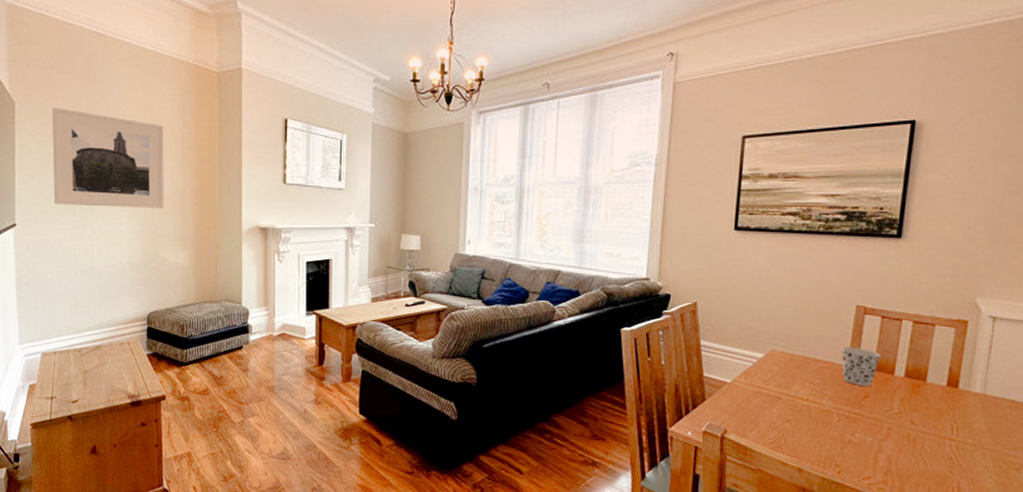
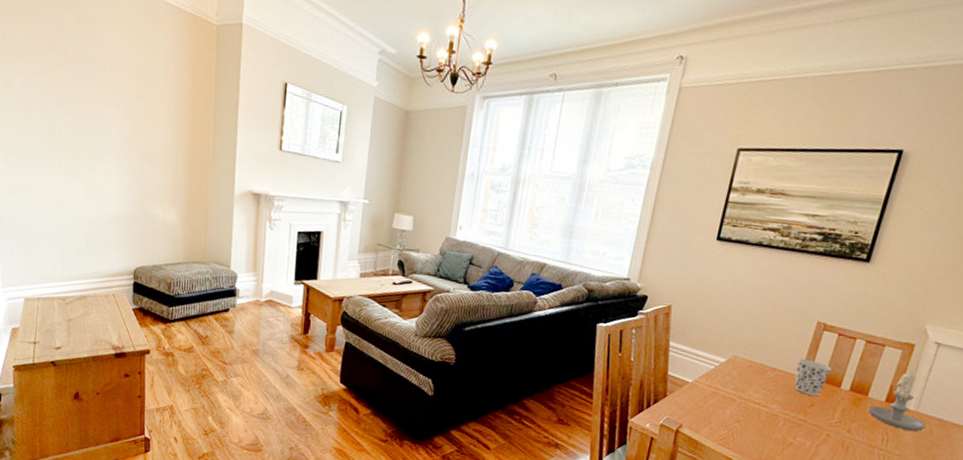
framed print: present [52,107,164,208] -> none [38,43,157,163]
candle: none [929,351,998,416] -> present [868,372,926,432]

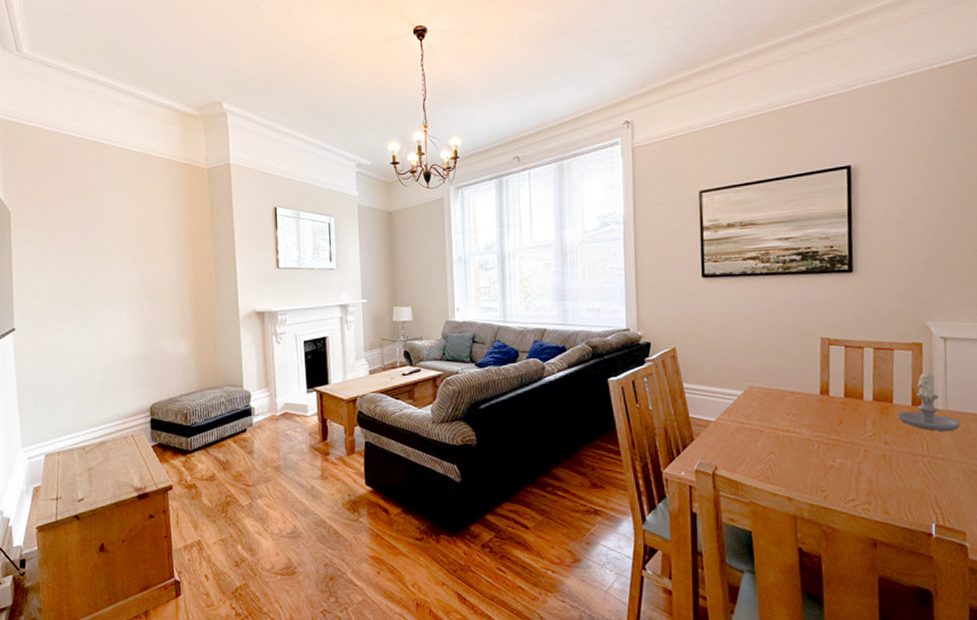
cup: present [794,359,832,396] -> none [813,377,849,413]

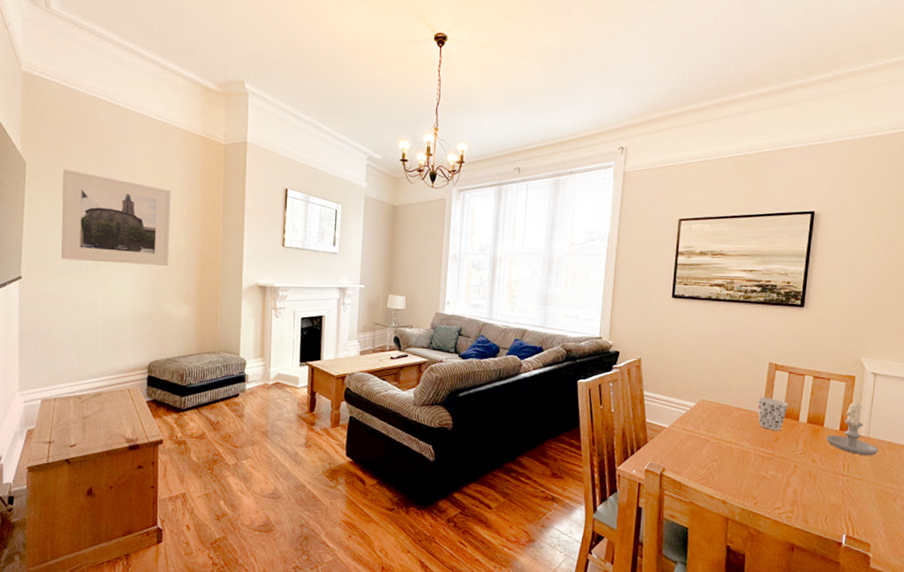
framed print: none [47,213,162,306] -> present [61,169,171,266]
cup: none [813,377,849,413] -> present [757,398,788,430]

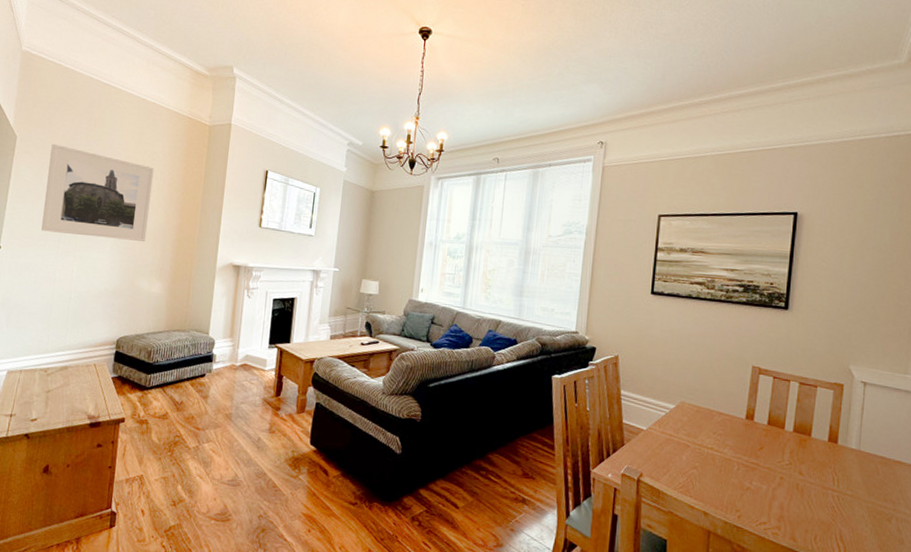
cup: present [757,398,788,430] -> none [740,402,773,438]
candle: present [826,401,878,456] -> none [814,411,870,471]

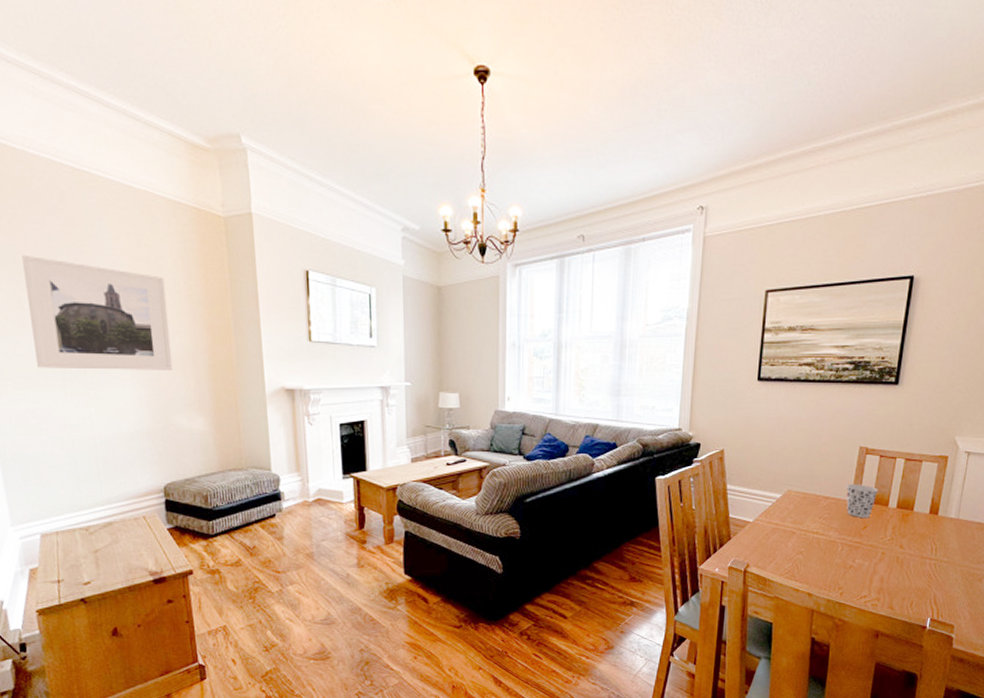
cup: none [740,402,773,438] -> present [846,484,878,518]

